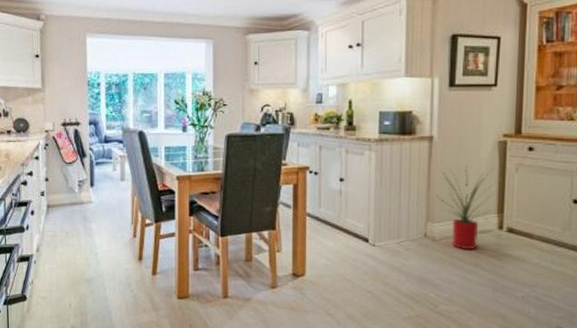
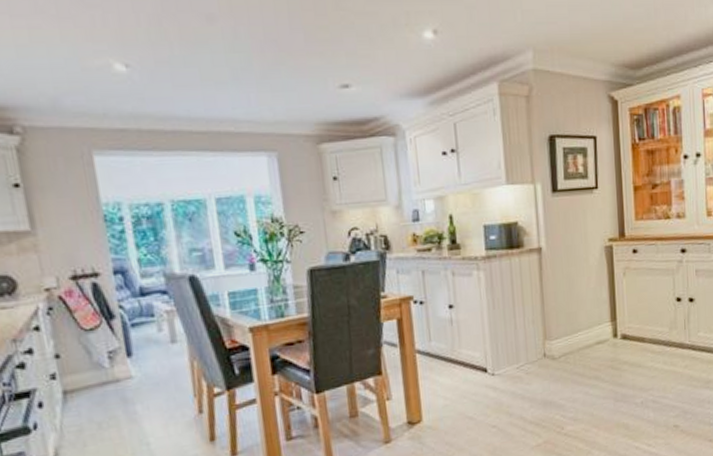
house plant: present [437,165,502,250] -> none [551,274,613,365]

